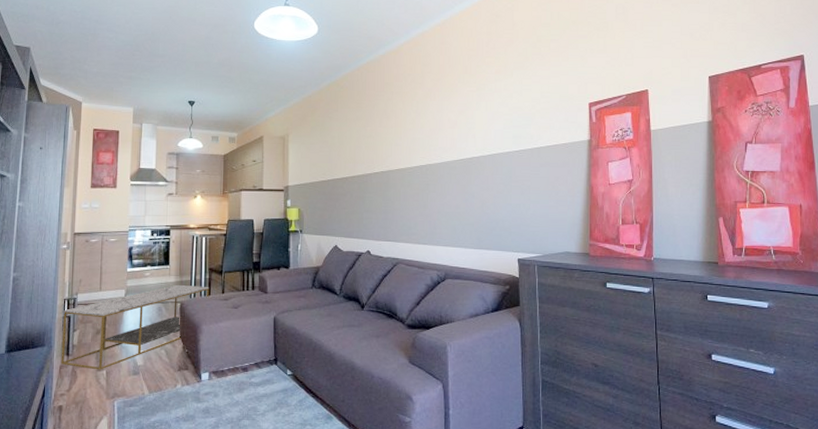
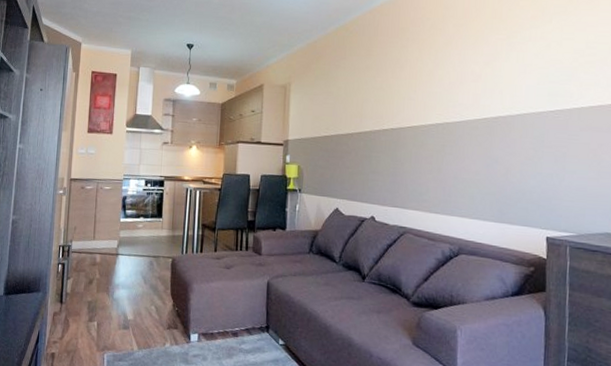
coffee table: present [61,284,210,370] -> none [54,238,202,321]

